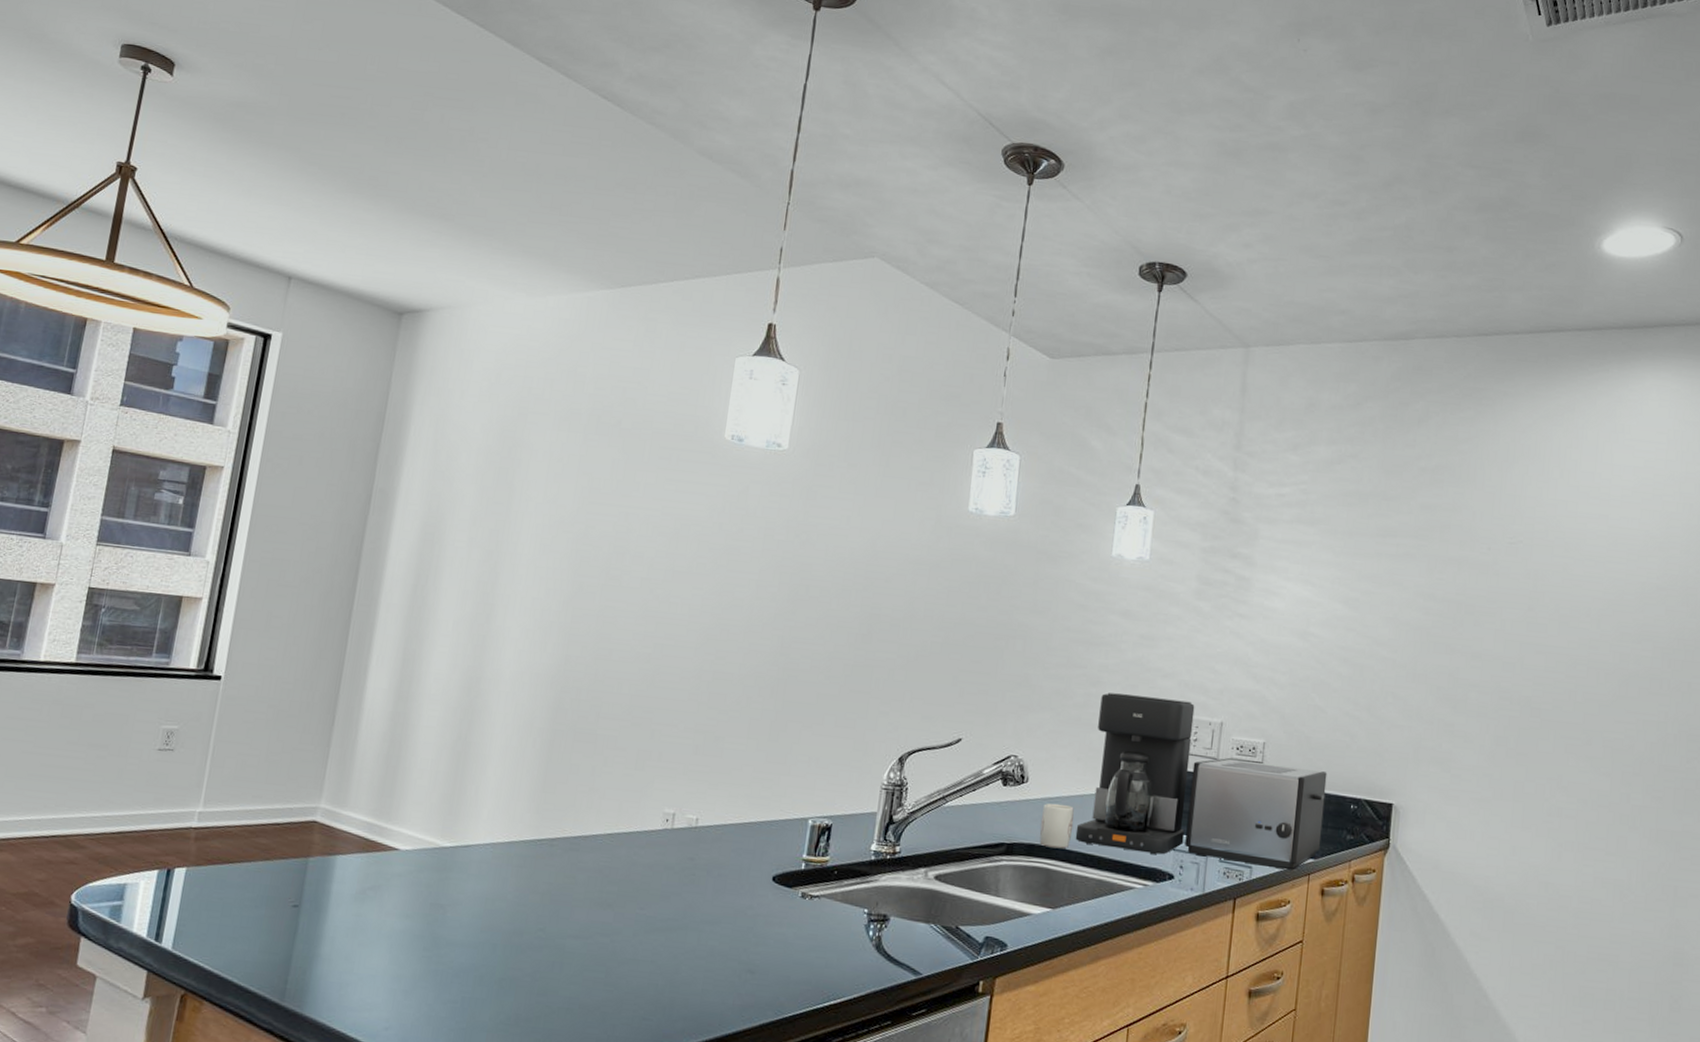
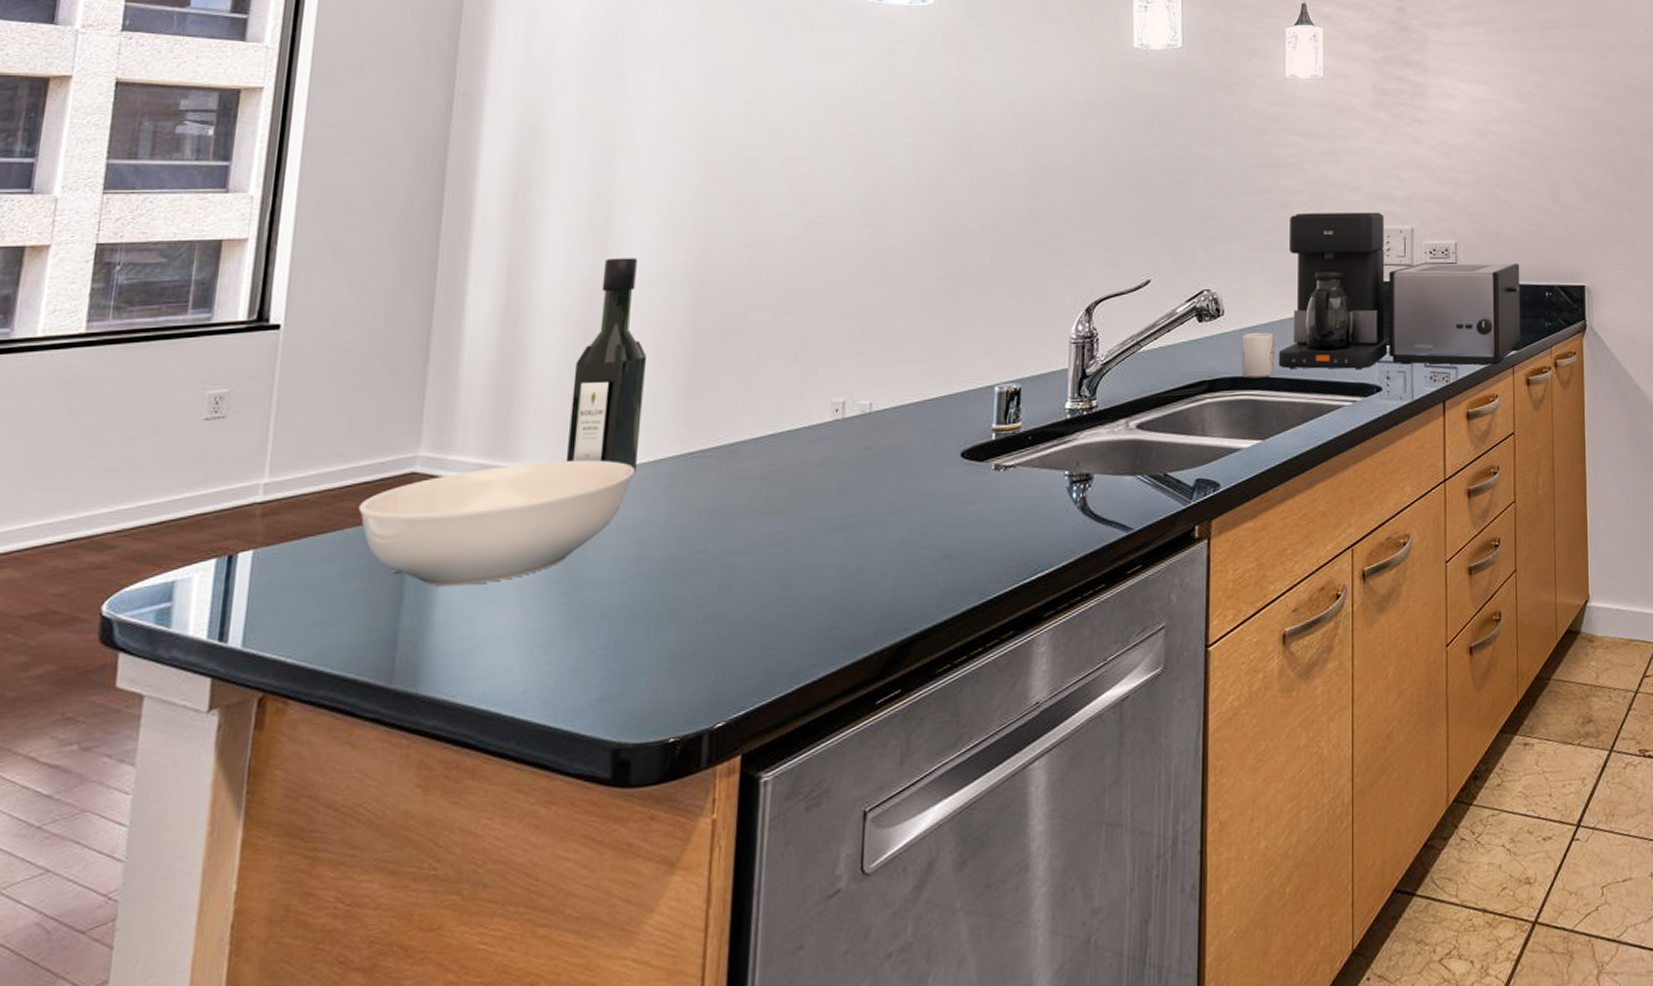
bowl: none [269,826,492,928] -> present [358,460,635,587]
bottle: none [436,654,510,851] -> present [565,258,646,474]

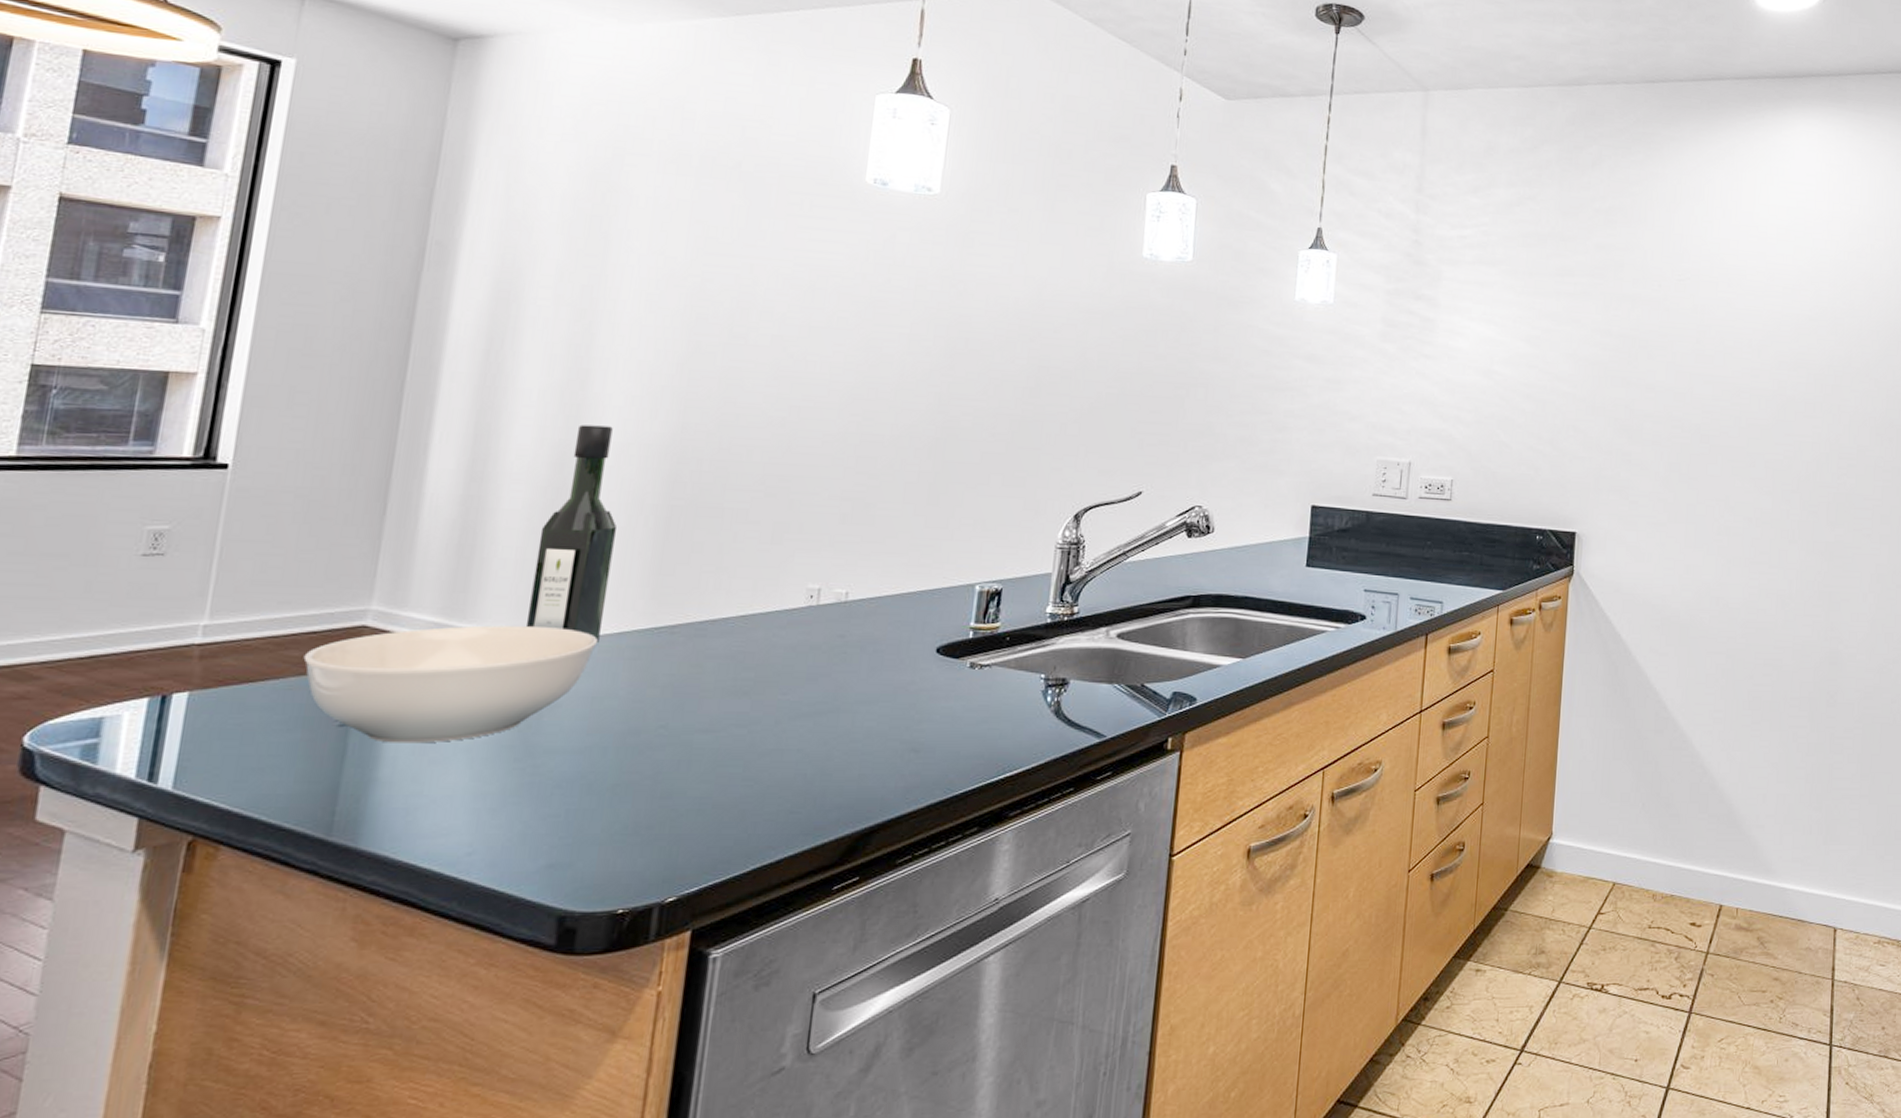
mug: present [1241,332,1275,378] -> none [1227,552,1263,598]
coffee maker: present [1278,212,1388,369] -> none [1264,437,1383,596]
toaster: present [1389,263,1521,365] -> none [1376,497,1514,603]

